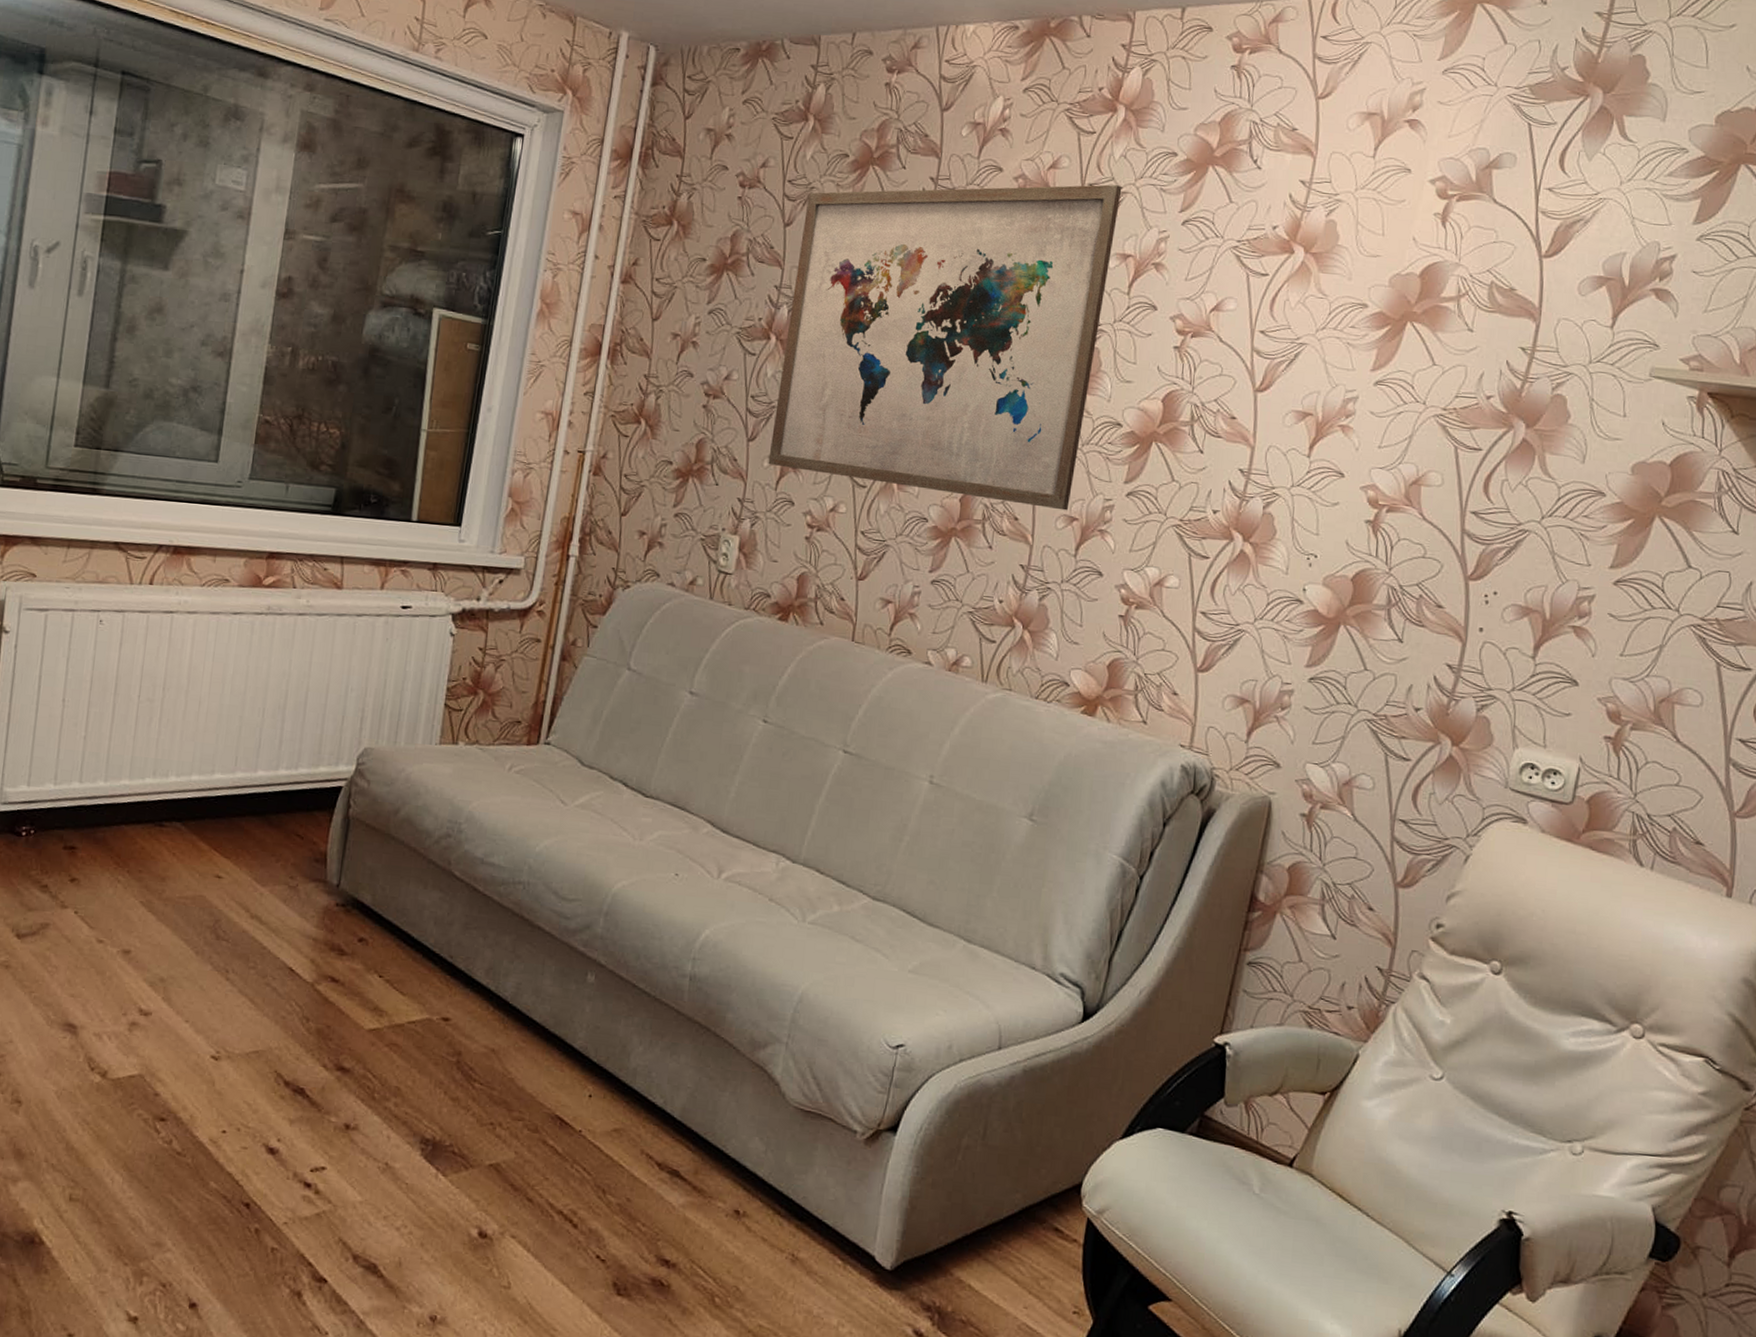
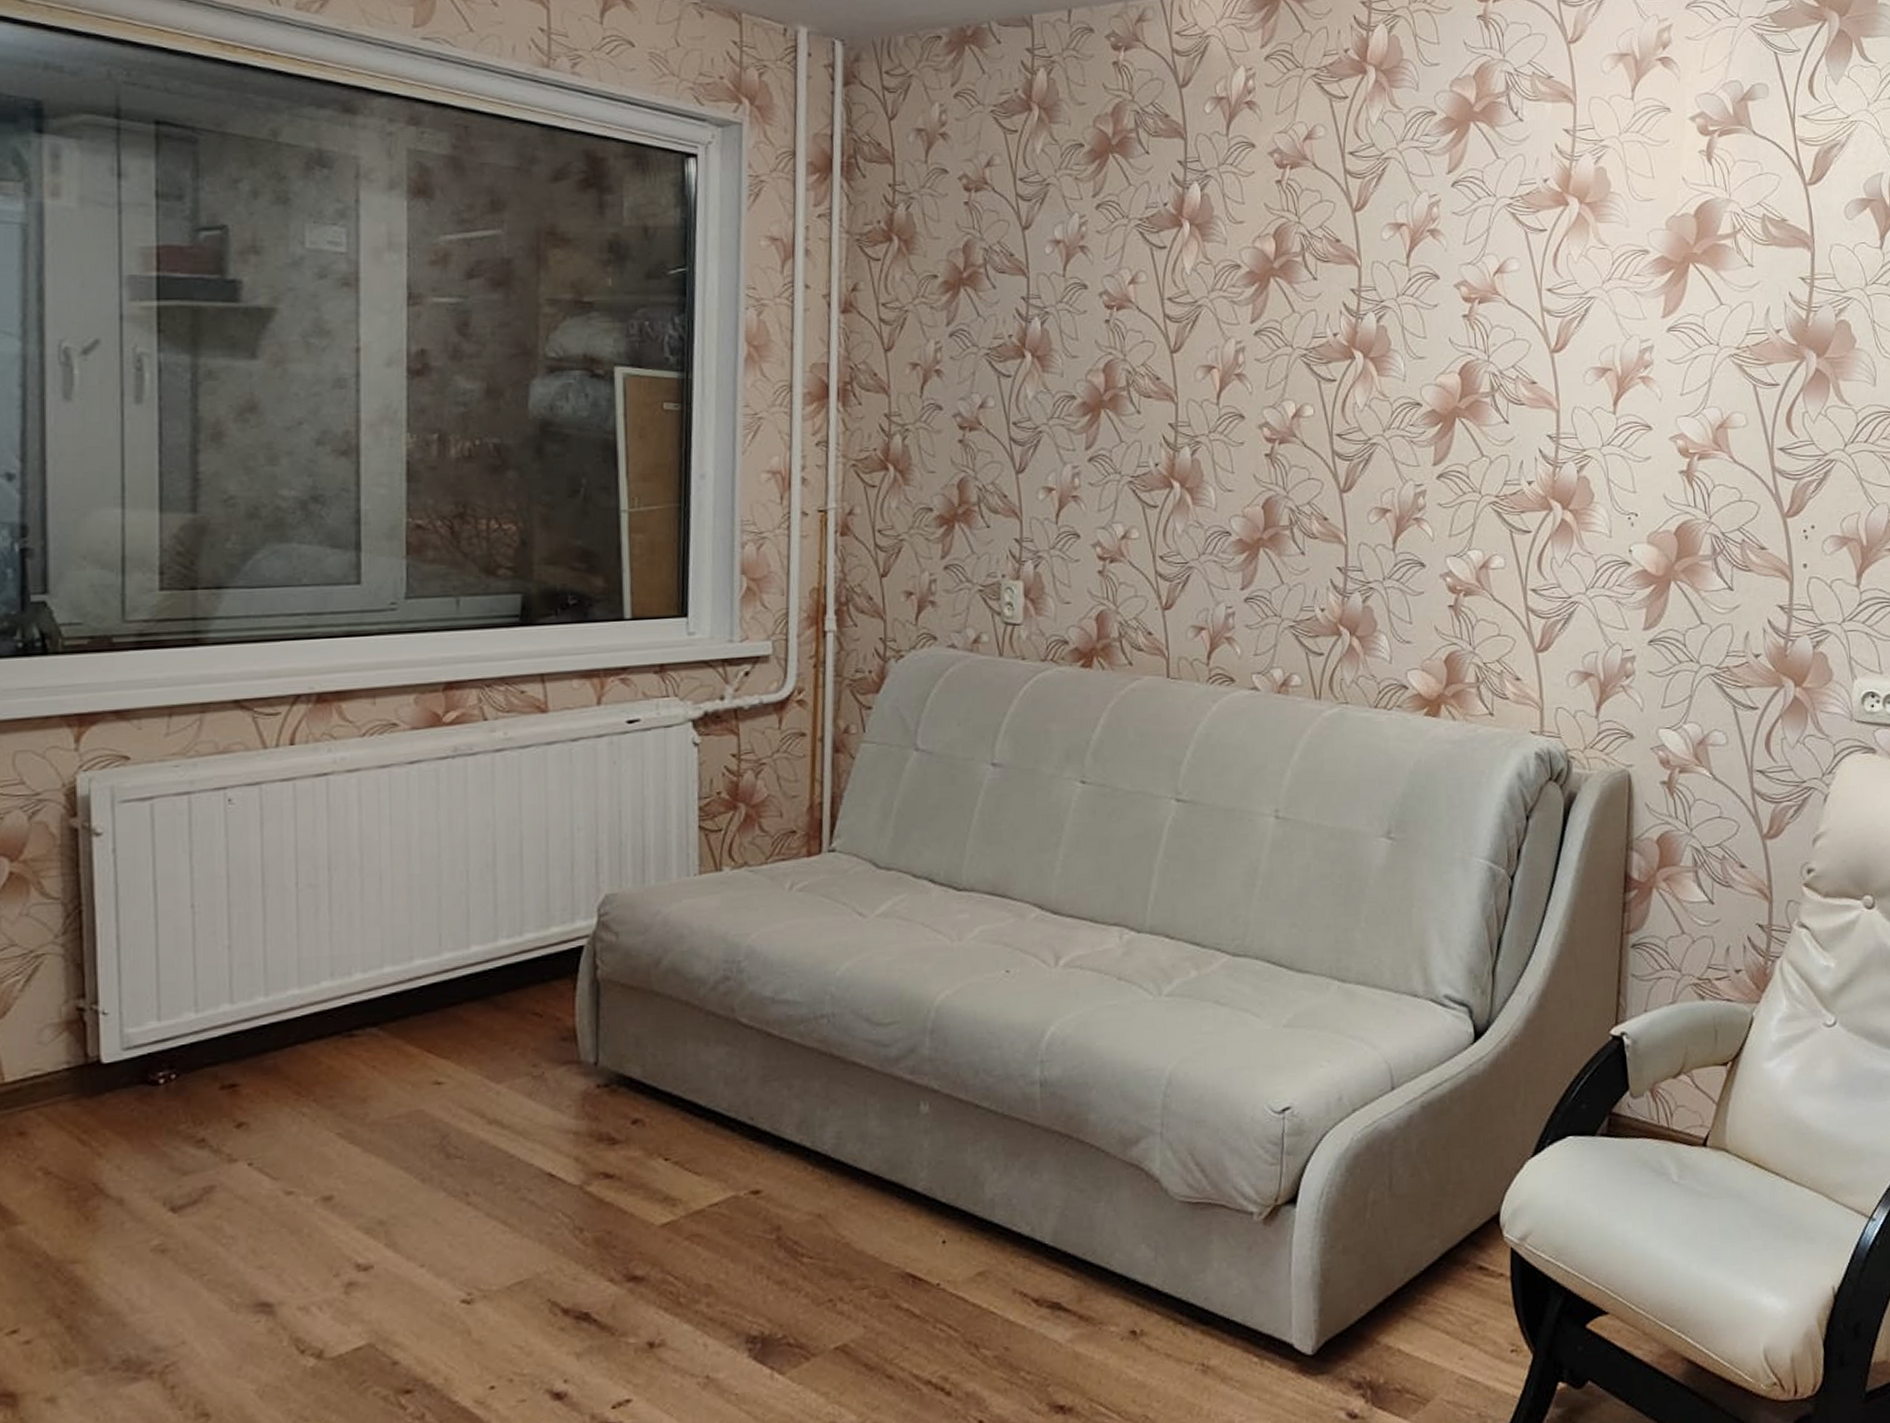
wall art: present [768,184,1122,511] -> none [1043,151,1385,503]

